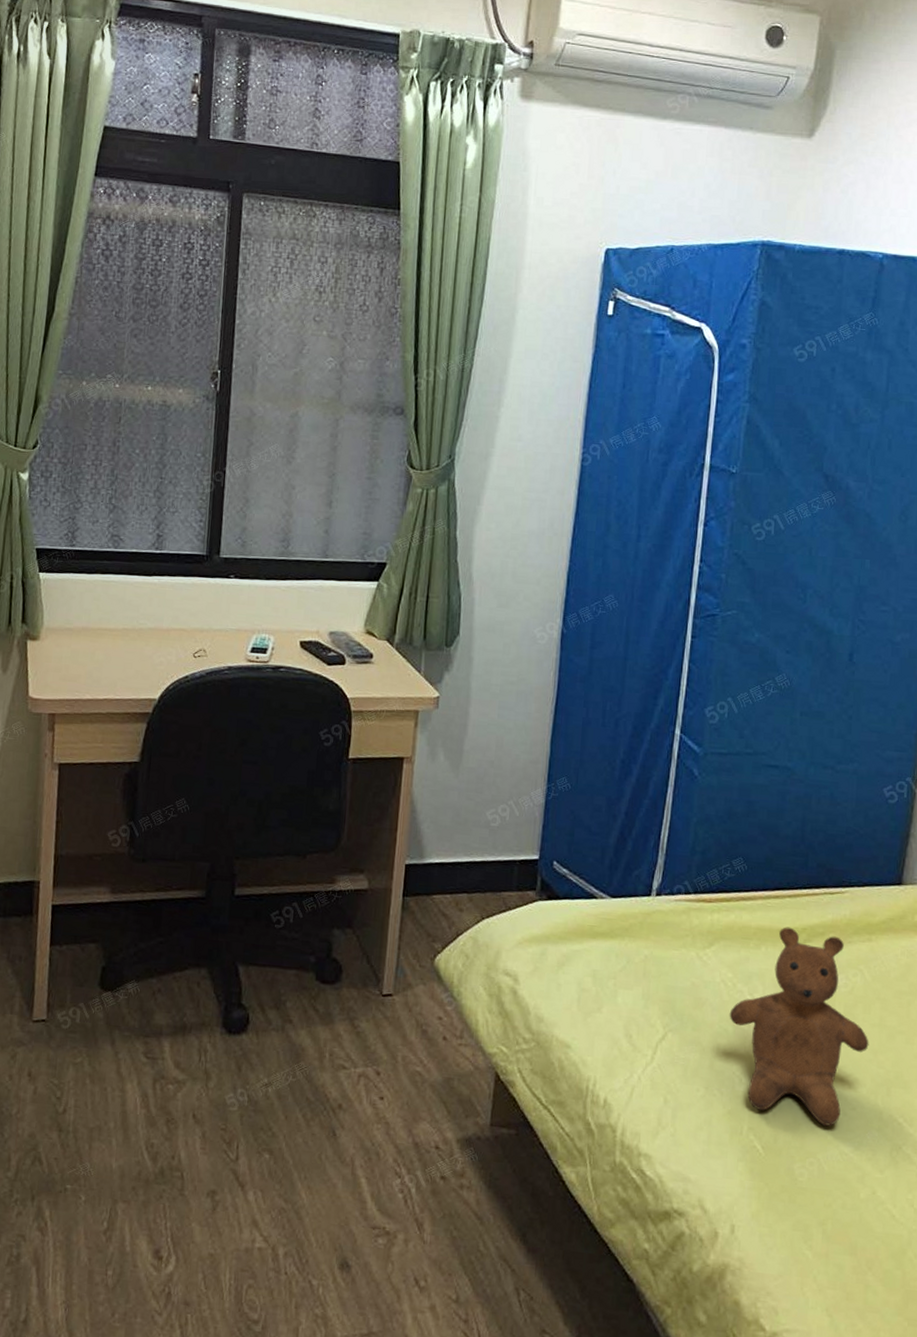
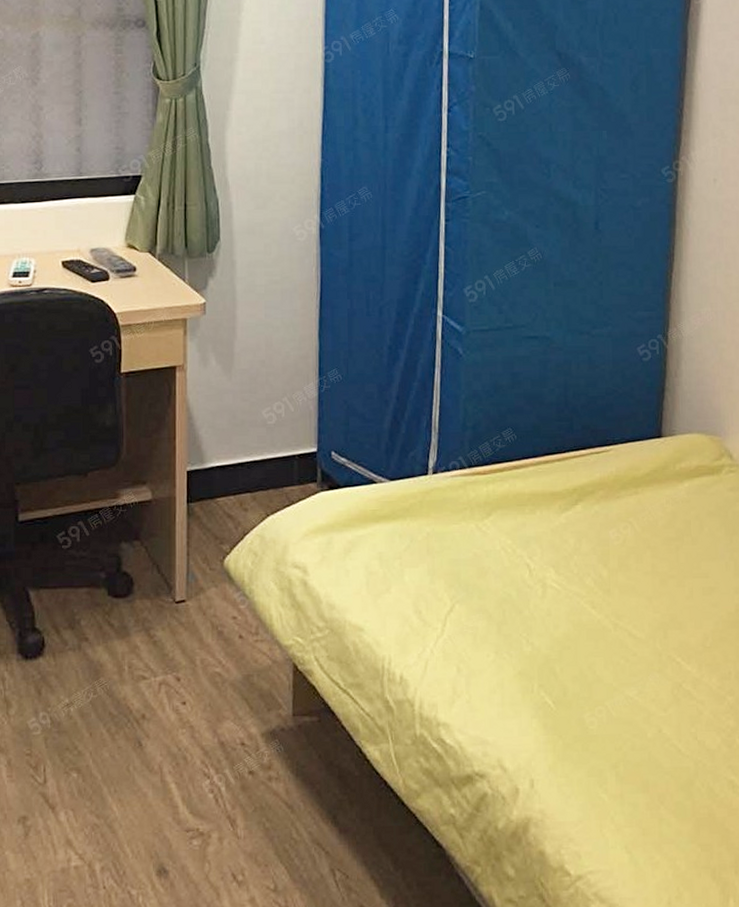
teddy bear: present [729,927,869,1126] -> none [511,489,644,674]

